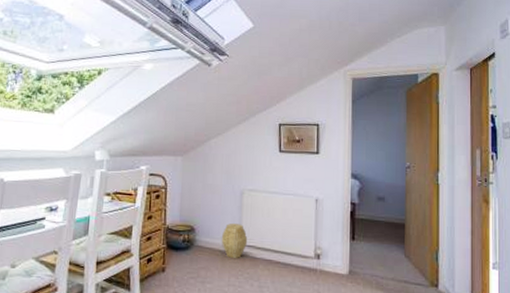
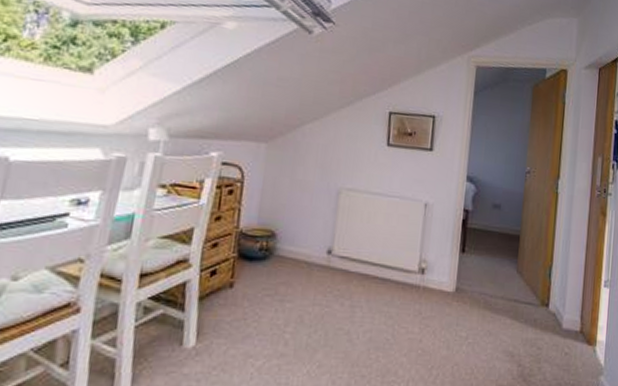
woven basket: present [221,223,248,258] -> none [308,229,342,272]

